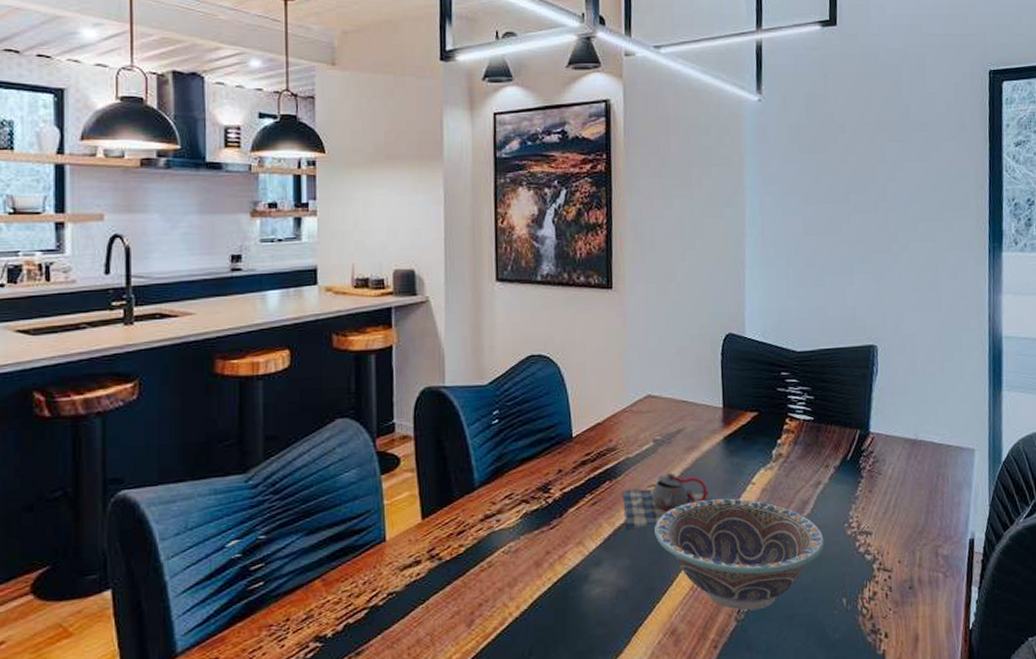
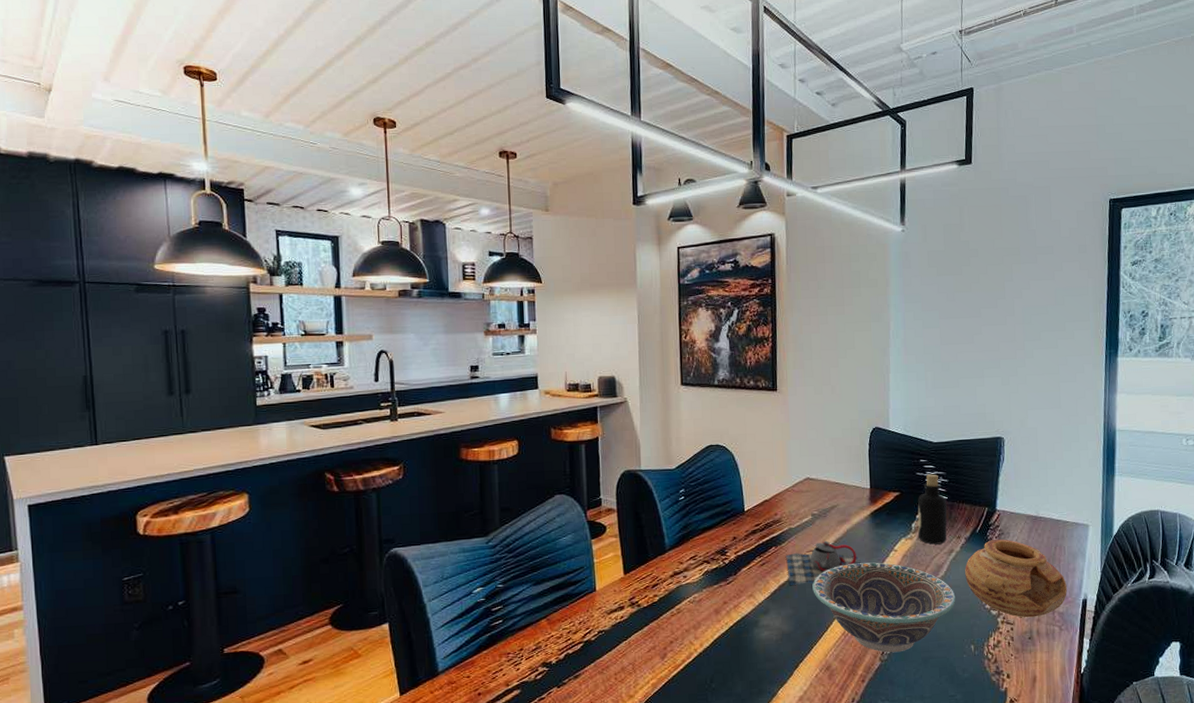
bottle: none [779,389,814,476] -> present [917,474,947,545]
ceramic pot: none [834,467,952,563] -> present [965,539,1067,618]

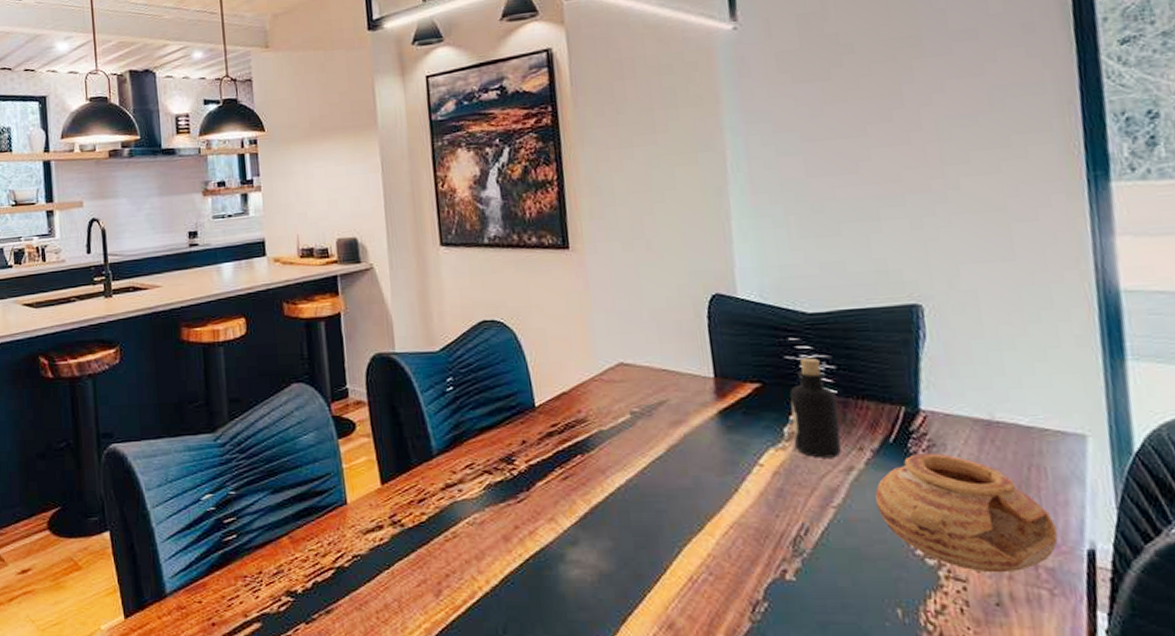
teapot: present [786,540,861,586] -> none [597,448,709,509]
decorative bowl: present [812,562,956,653] -> none [638,481,865,612]

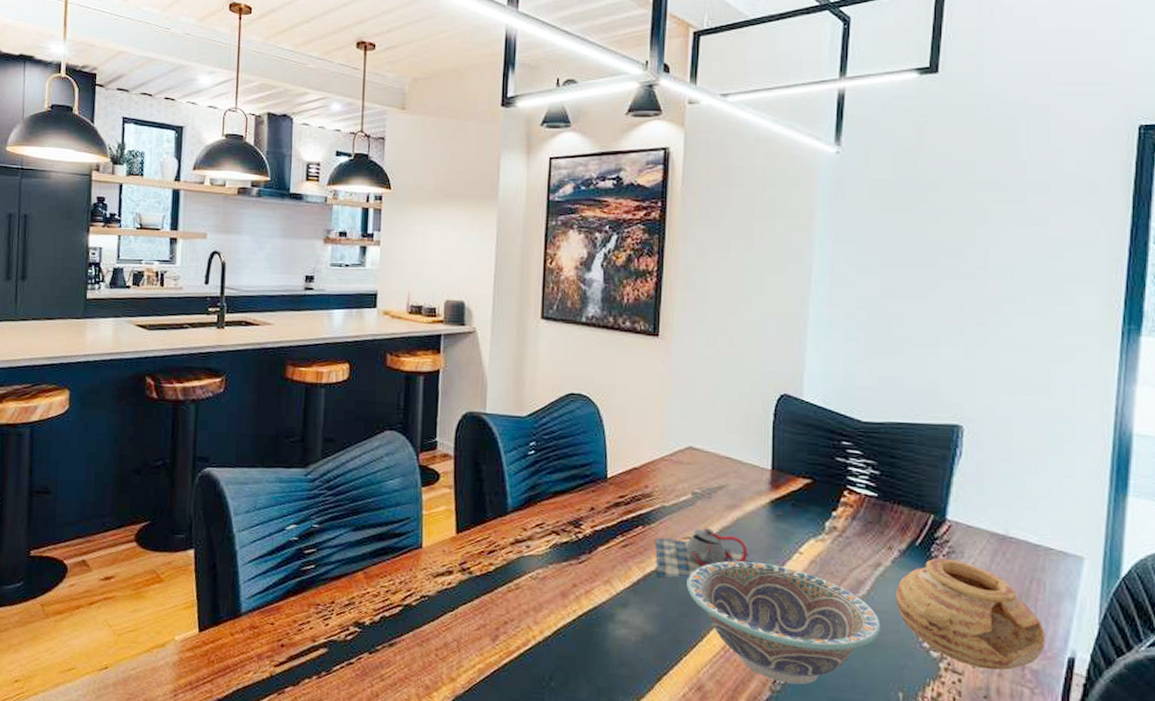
teapot: none [597,448,709,509] -> present [655,527,753,579]
decorative bowl: none [638,481,865,612] -> present [687,561,881,685]
bottle: present [790,357,842,458] -> none [832,461,876,554]

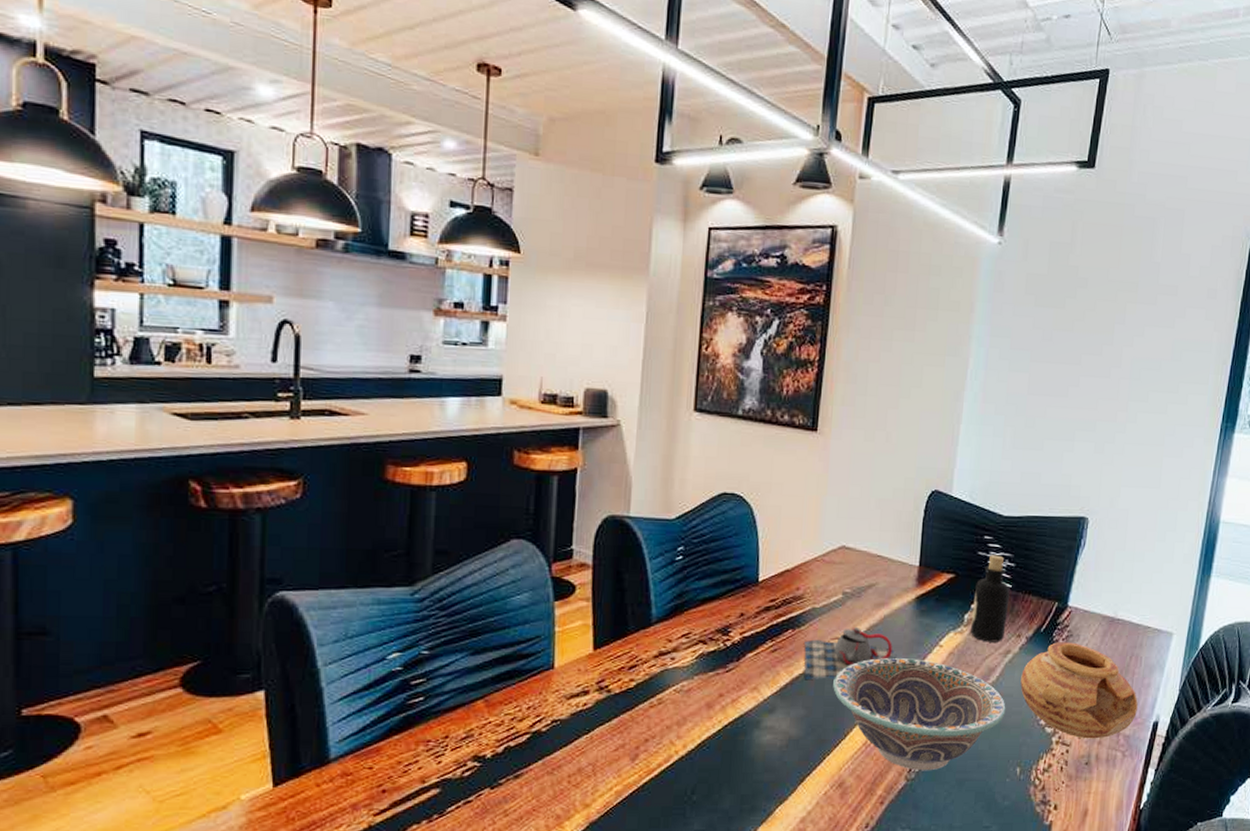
bottle: none [832,461,876,554] -> present [970,555,1010,642]

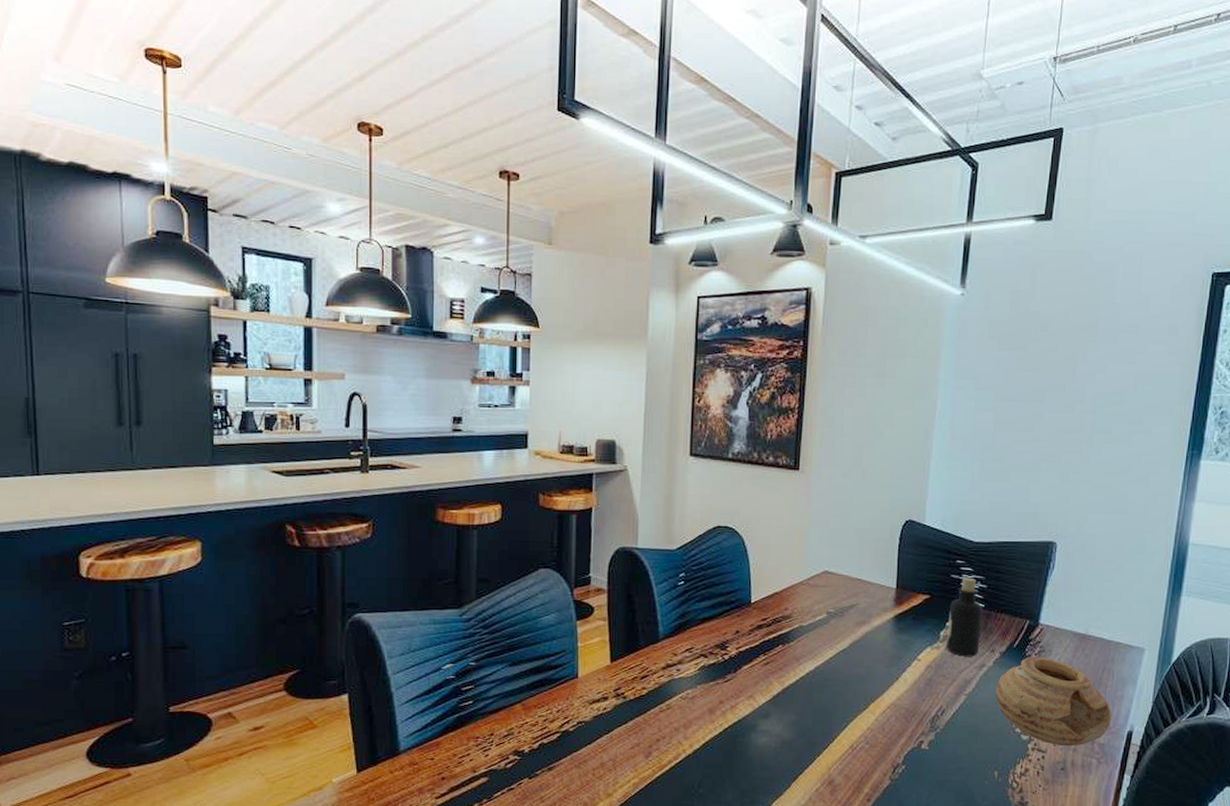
teapot: present [804,626,897,680] -> none [794,642,878,690]
decorative bowl: present [833,658,1006,771] -> none [821,670,983,773]

